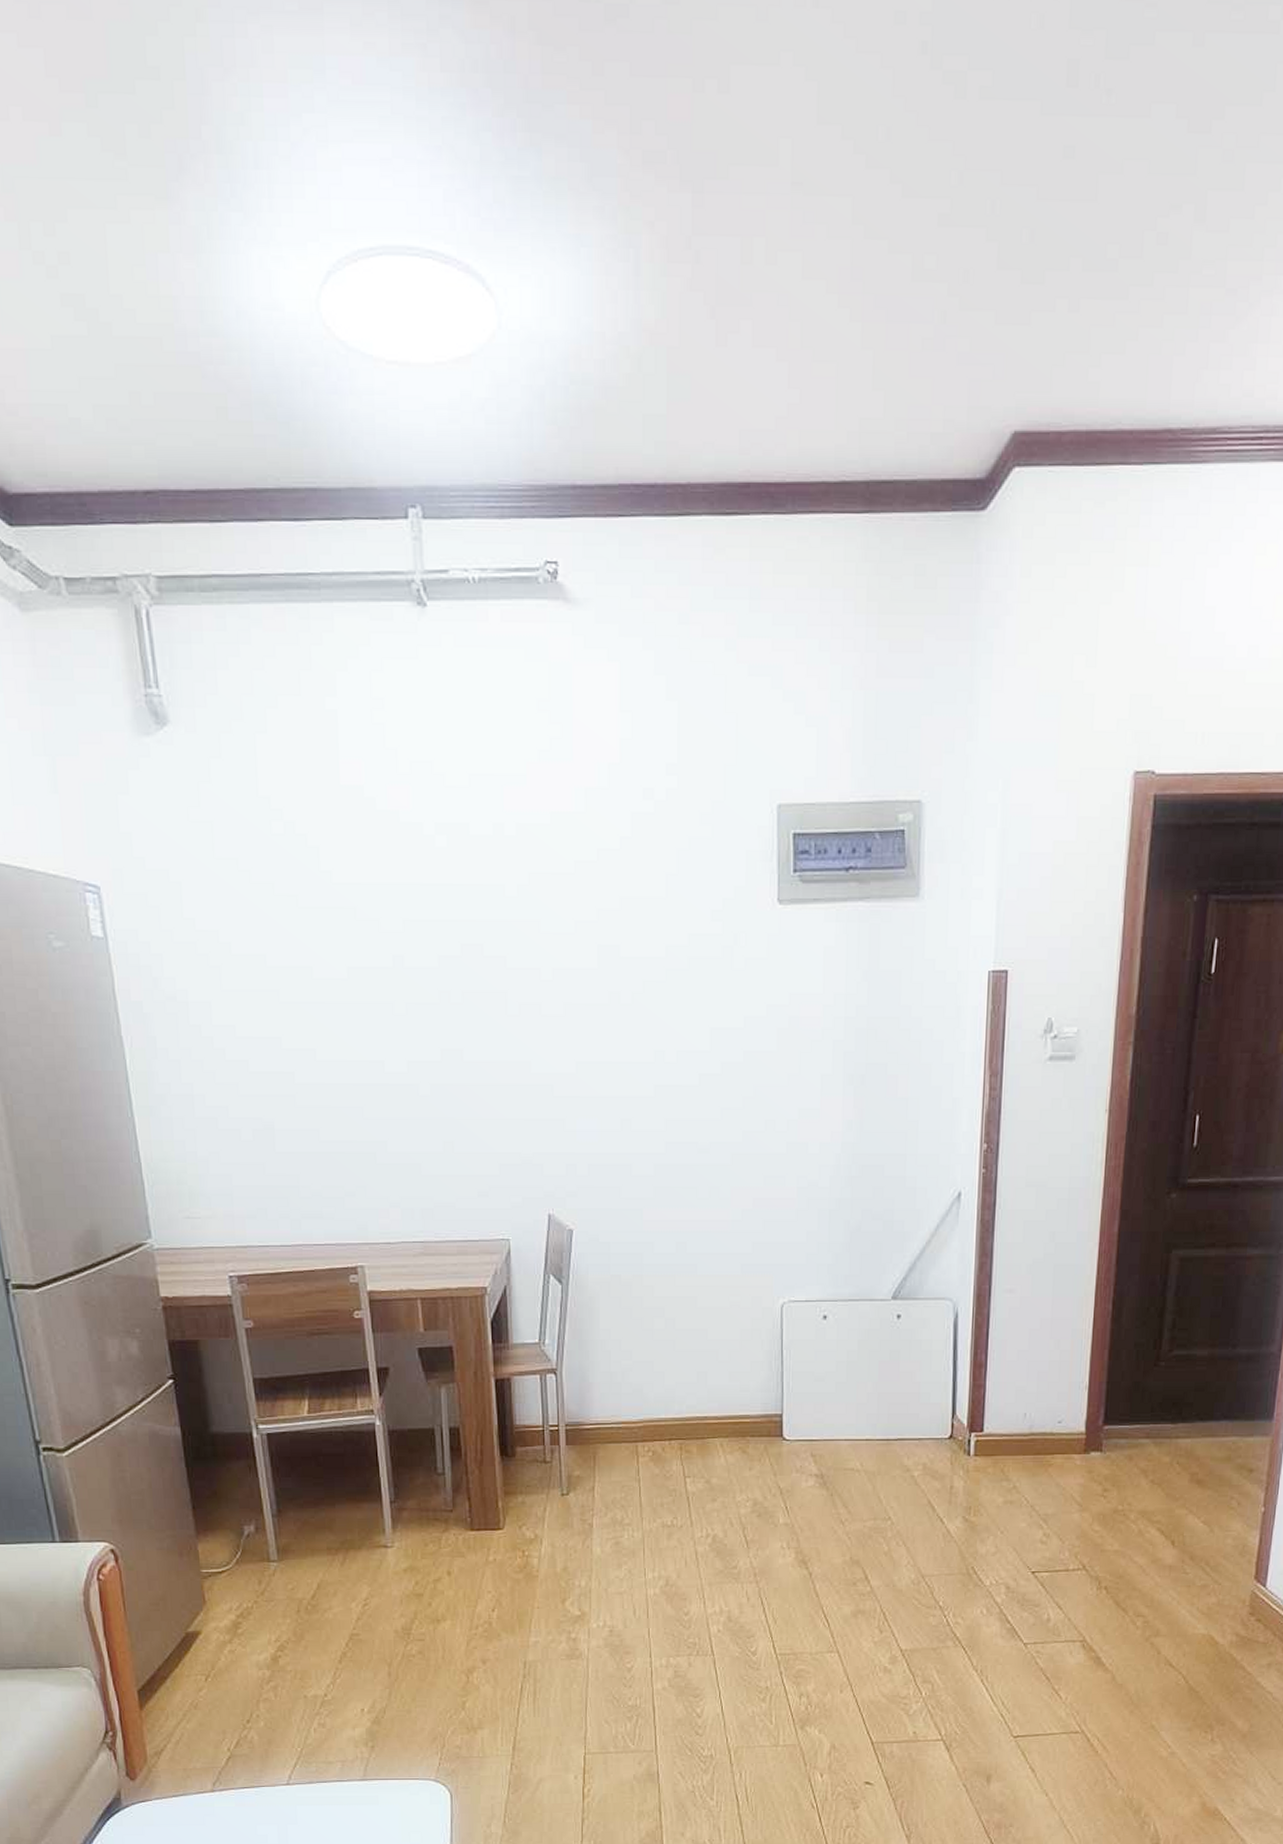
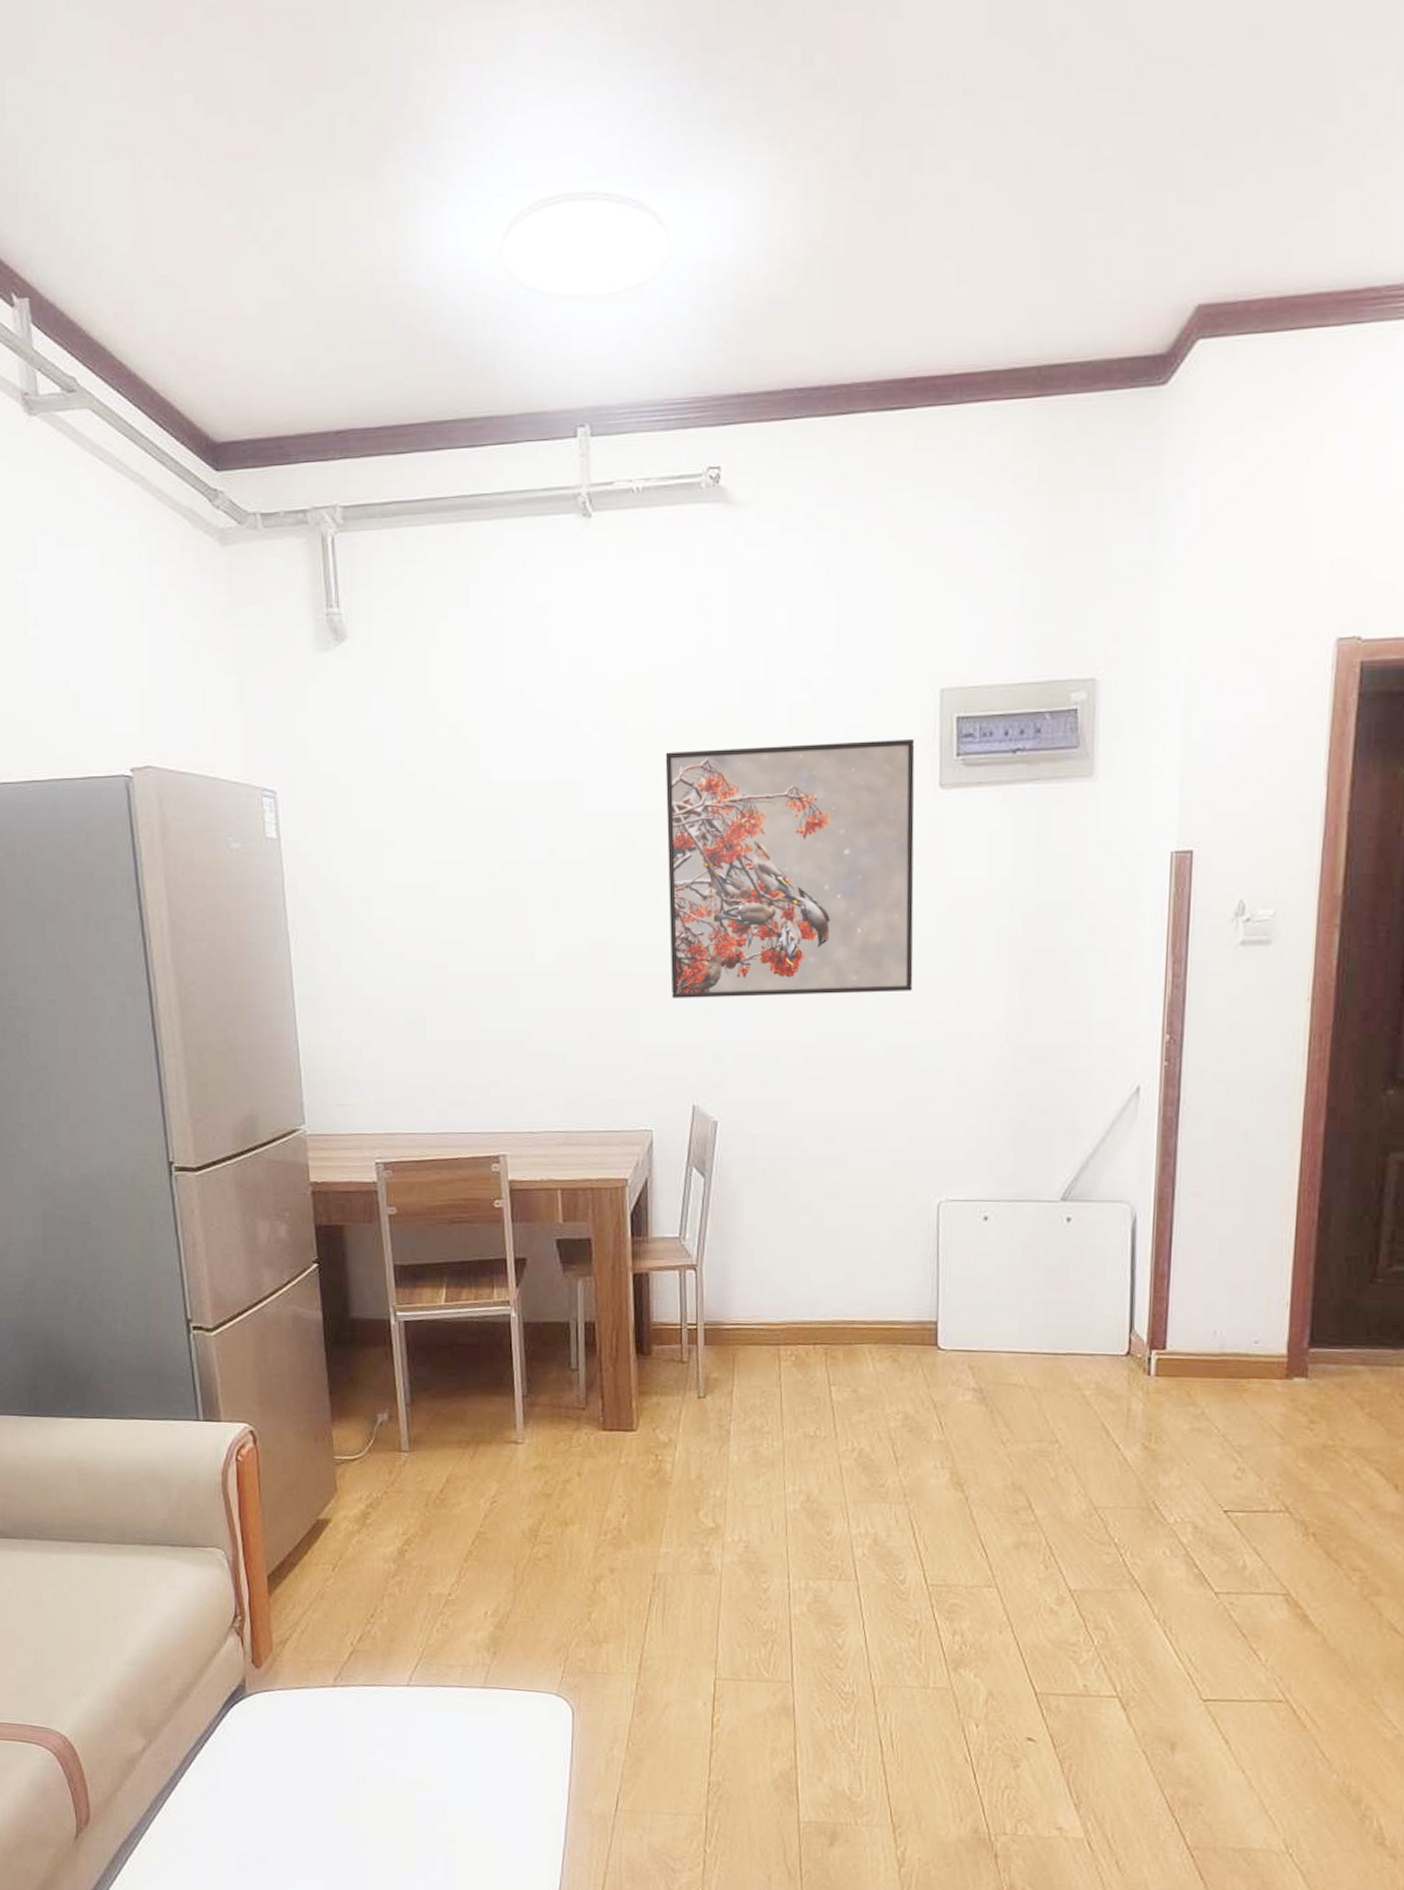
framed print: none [510,853,756,1109] -> present [665,738,915,998]

